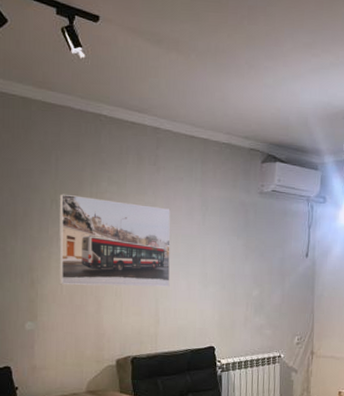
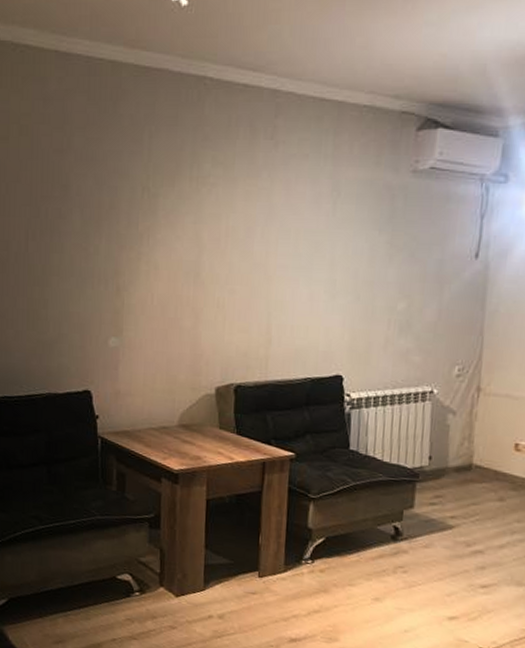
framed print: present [59,193,171,287] -> none [149,179,291,297]

